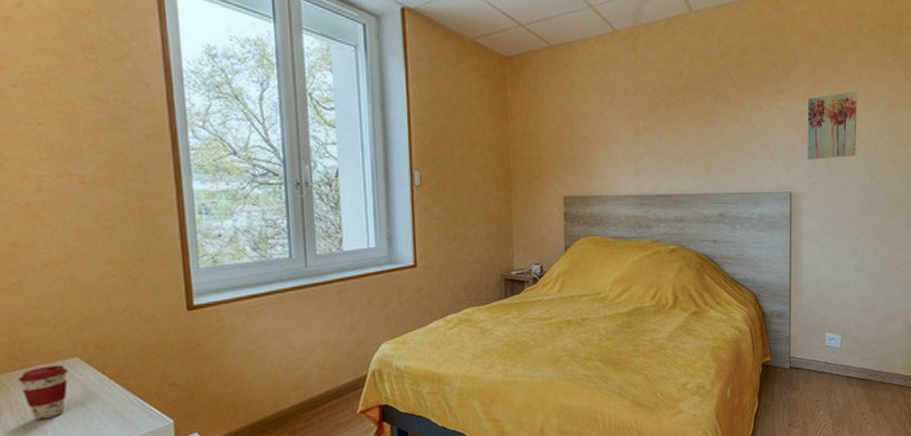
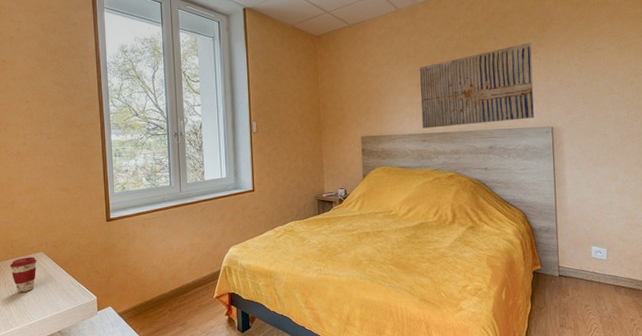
wall art: none [639,87,772,189] -> present [419,42,534,129]
wall art: present [807,90,857,160] -> none [564,39,612,99]

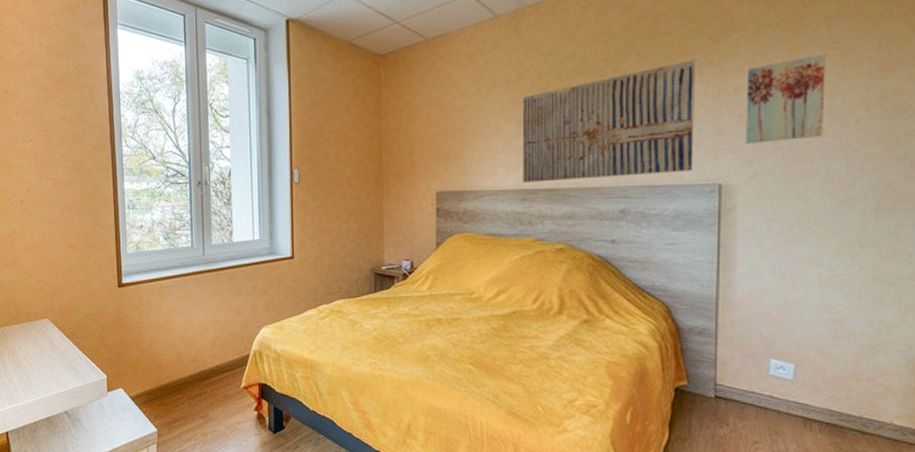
coffee cup: present [9,257,38,293] -> none [13,323,43,364]
wall art: none [564,39,612,99] -> present [745,53,826,144]

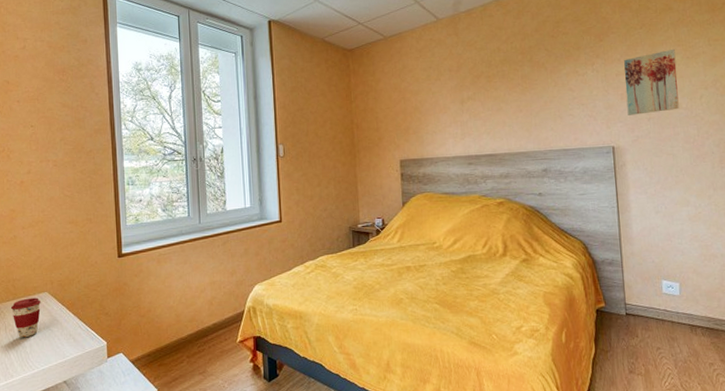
coffee cup: none [13,323,43,364] -> present [10,297,42,338]
wall art: present [522,60,695,183] -> none [463,53,593,150]

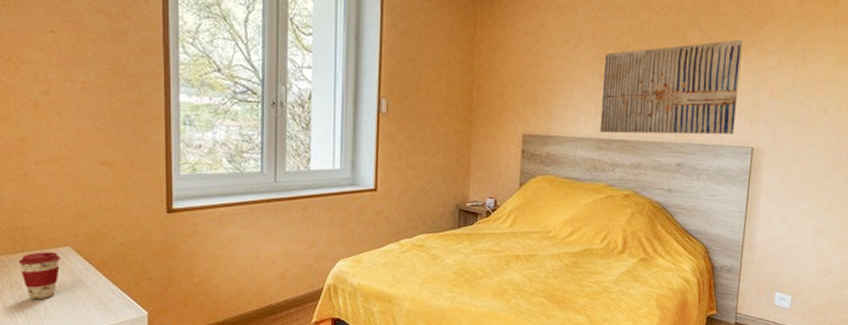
wall art: none [463,53,593,150] -> present [599,39,743,135]
wall art: present [624,48,679,115] -> none [773,48,832,117]

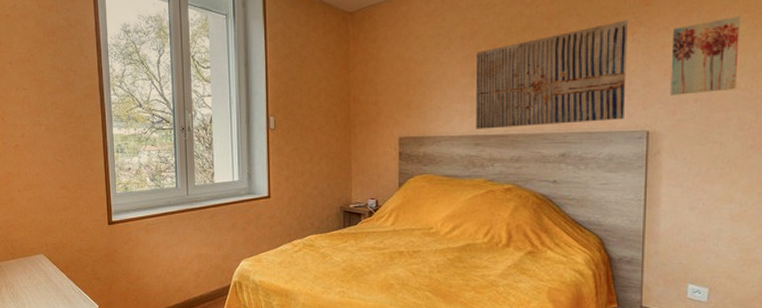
coffee cup: present [18,252,62,300] -> none [10,258,38,296]
wall art: none [773,48,832,117] -> present [670,15,740,95]

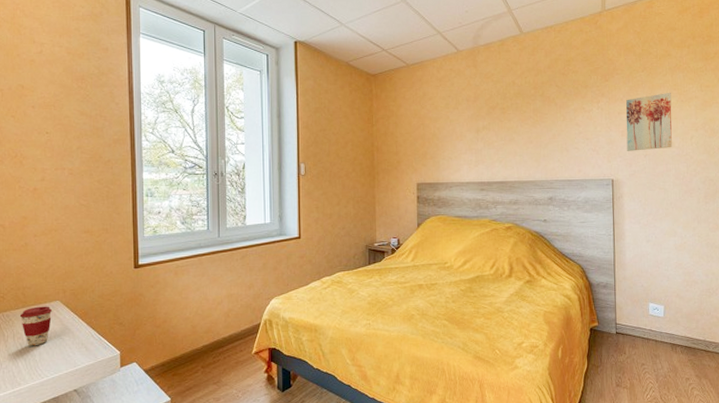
coffee cup: none [10,258,38,296] -> present [19,306,53,347]
wall art: present [475,20,628,129] -> none [479,92,595,177]

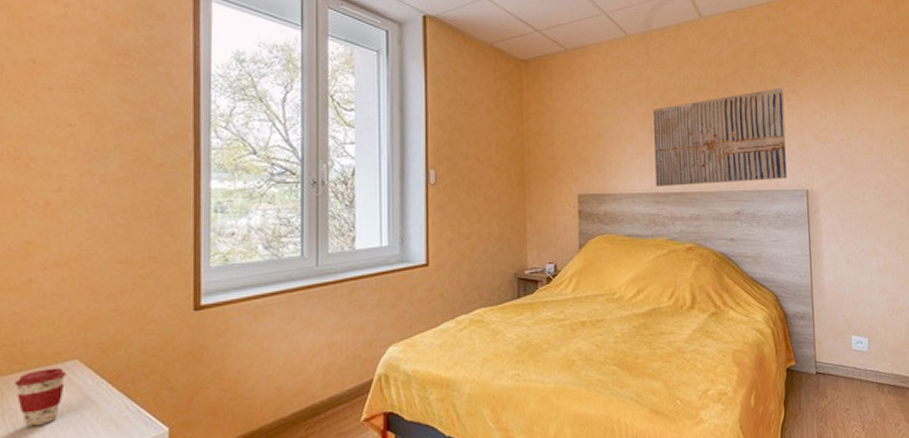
wall art: none [479,92,595,177] -> present [652,88,787,187]
wall art: present [626,92,672,151] -> none [819,90,871,157]

